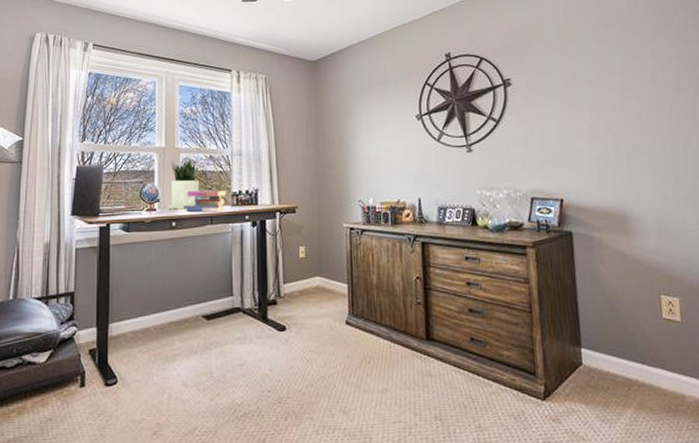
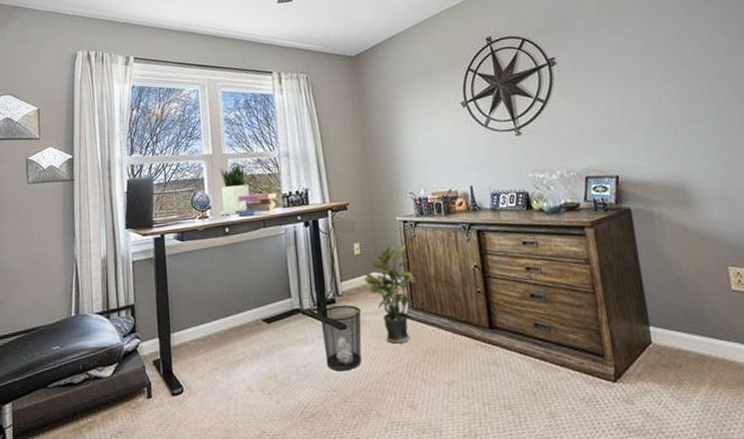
waste bin: none [260,306,302,373] -> present [319,305,362,372]
potted plant: none [306,250,358,349] -> present [363,244,416,344]

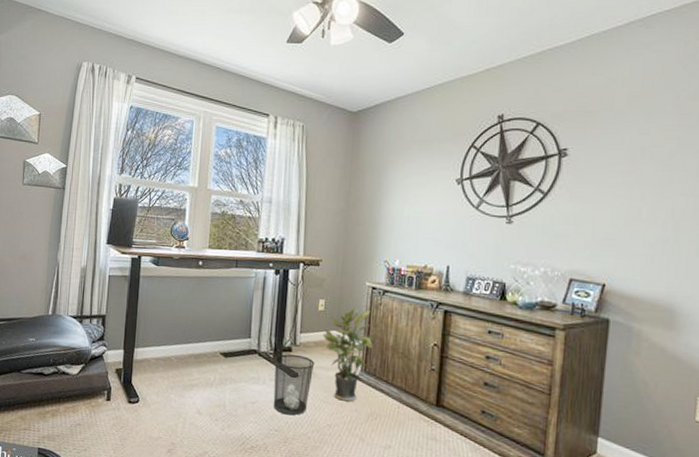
planter: present [219,164,250,216] -> none [196,201,228,250]
books: present [235,192,278,217] -> none [211,232,253,257]

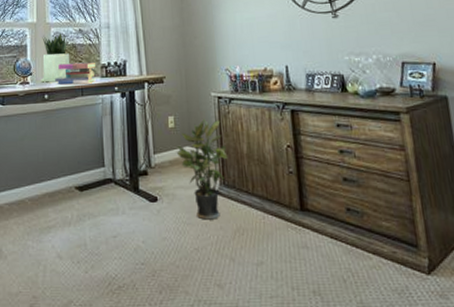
planter: none [196,201,228,250] -> present [40,34,70,83]
books: none [211,232,253,257] -> present [55,62,96,85]
waste bin: present [273,354,315,416] -> none [131,177,173,245]

